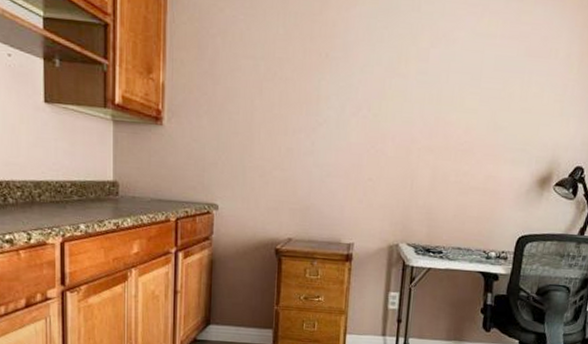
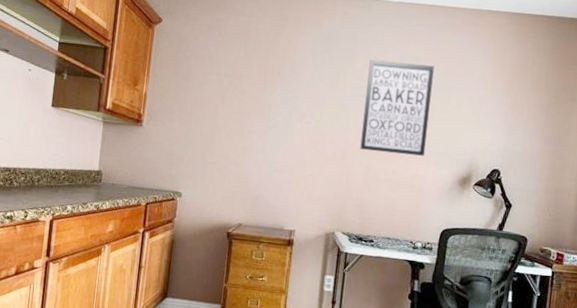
wall art: none [426,37,513,153] -> present [360,60,434,156]

